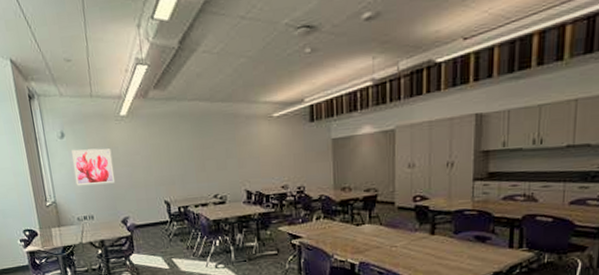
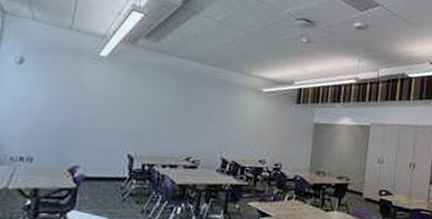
wall art: present [71,148,115,186] -> none [21,78,78,126]

